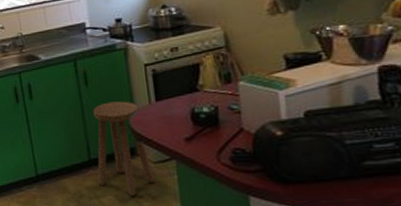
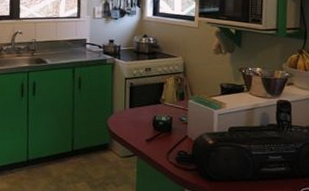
stool: present [93,101,155,196] -> none [76,104,120,183]

